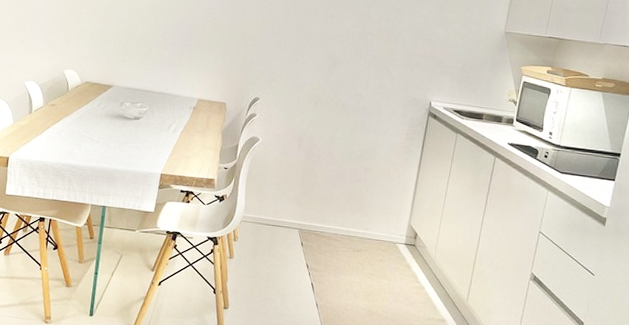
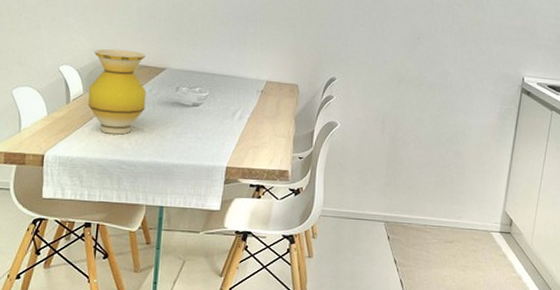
vase: none [47,67,97,142] -> present [88,48,147,135]

